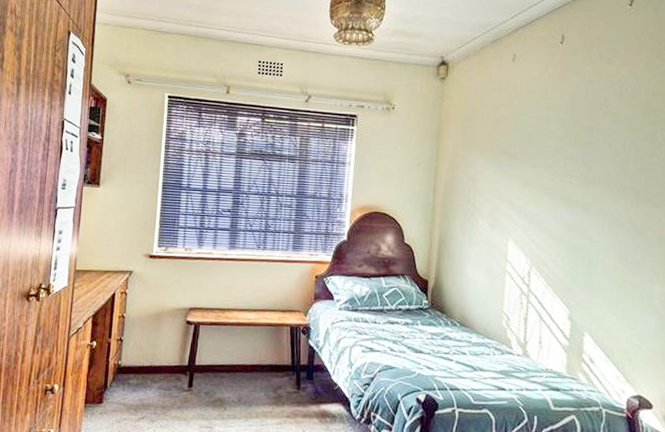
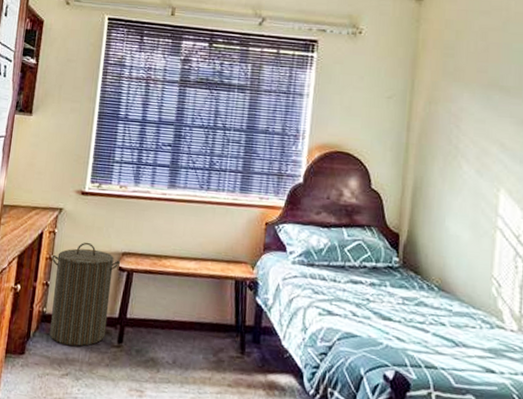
laundry hamper: none [124,300,187,393] -> present [49,242,120,347]

